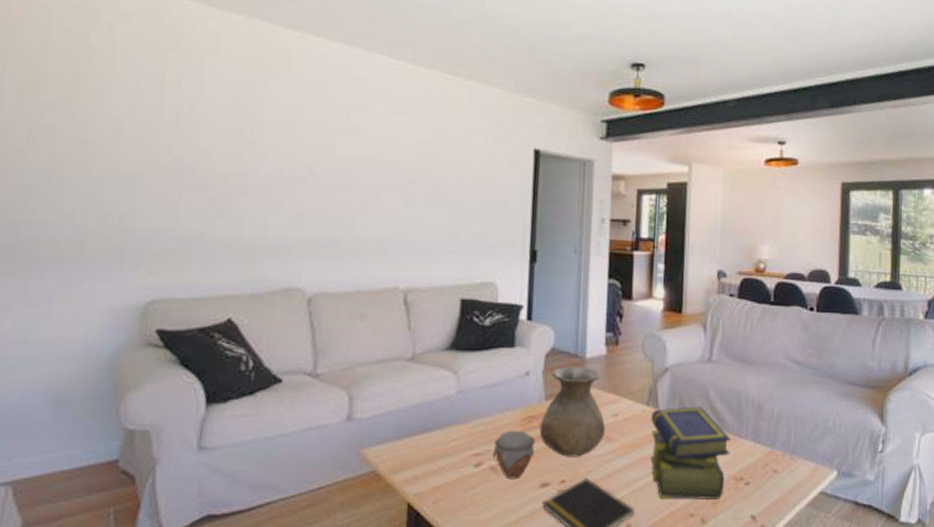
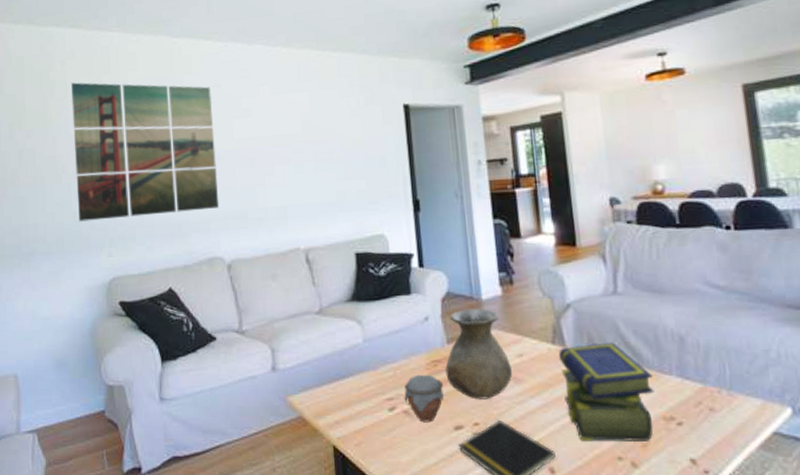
wall art: none [111,52,314,232] -> present [71,82,220,222]

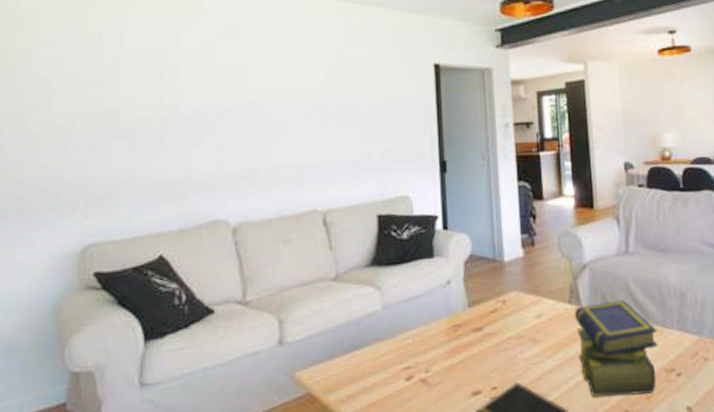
wall art: present [71,82,220,222] -> none [45,16,227,179]
jar: present [404,374,444,423] -> none [422,340,463,391]
vase: present [445,308,513,400] -> none [465,270,532,363]

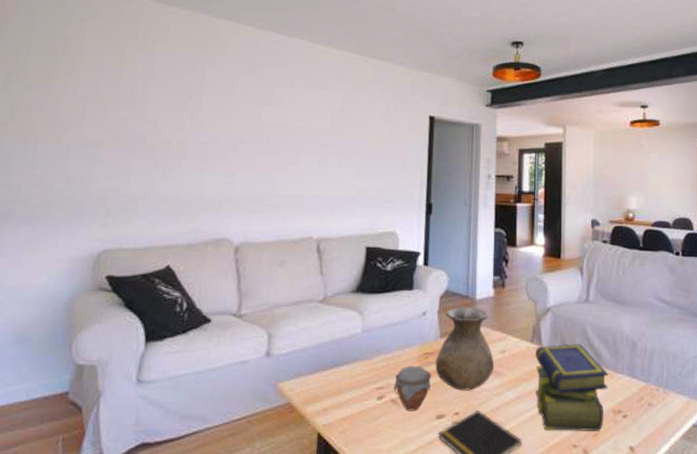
jar: none [422,340,463,391] -> present [393,365,431,412]
vase: none [465,270,532,363] -> present [435,307,495,391]

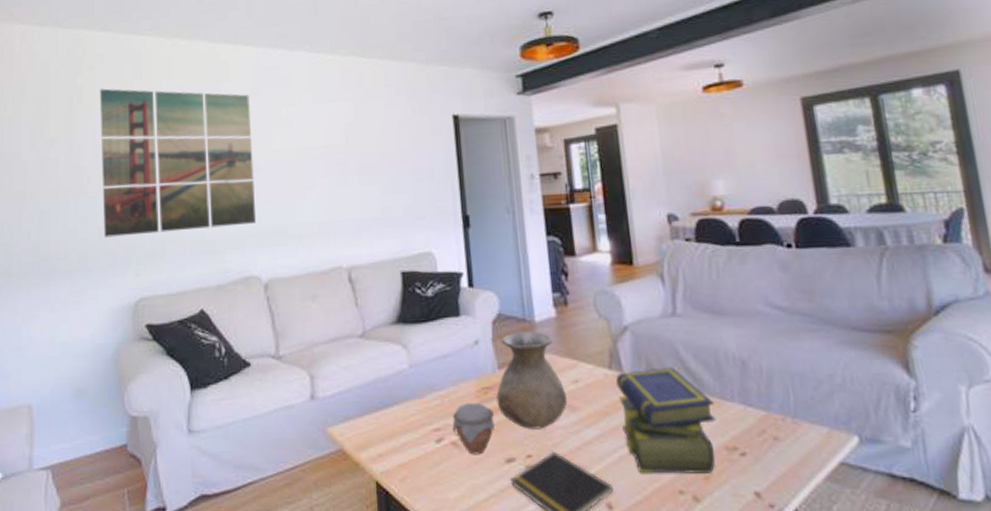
wall art: none [73,42,244,190] -> present [100,88,257,238]

